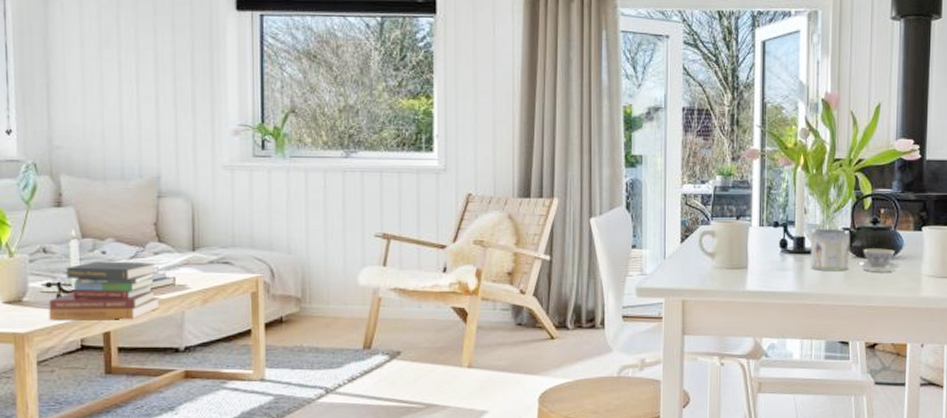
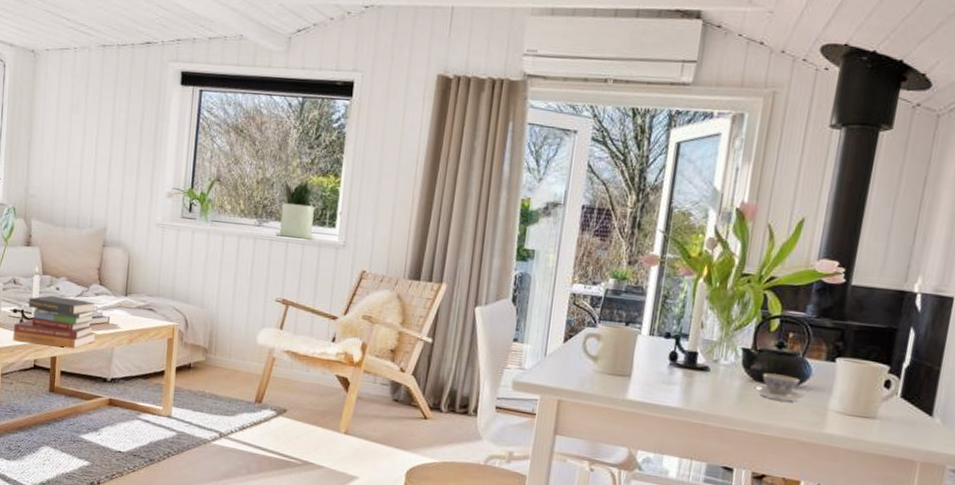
planter: none [368,105,412,168] -> present [276,180,315,241]
mug: present [810,228,851,271] -> none [700,345,751,394]

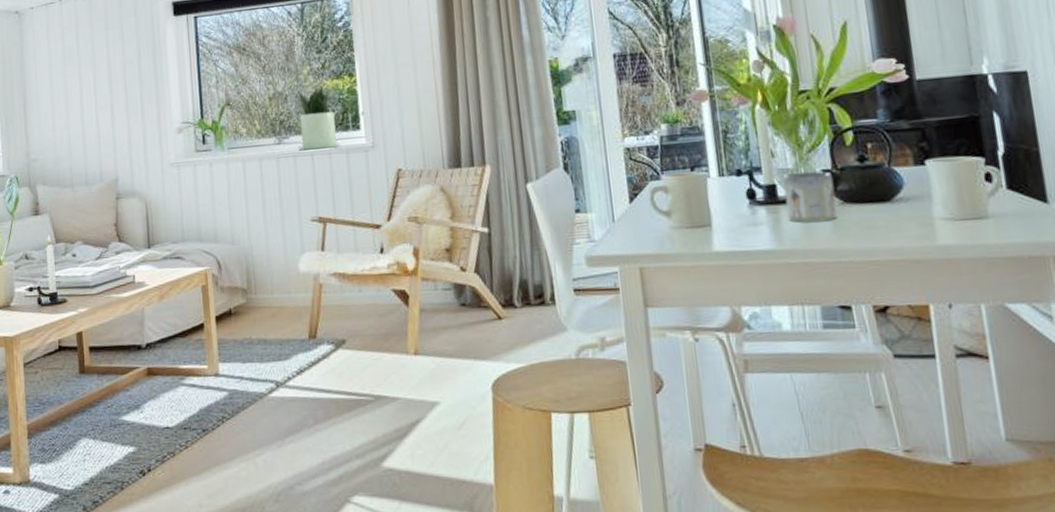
books: present [13,295,96,349] -> none [31,262,123,324]
mug: none [700,345,751,394] -> present [782,171,837,223]
teacup: present [754,373,804,402] -> none [847,190,903,220]

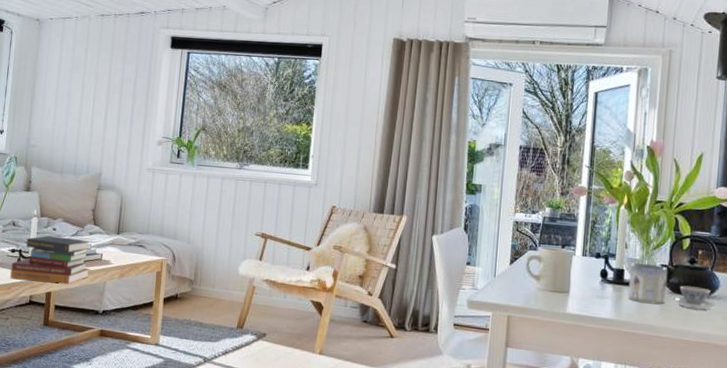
books: none [31,262,123,324] -> present [10,235,90,285]
planter: present [297,86,341,152] -> none [256,128,290,181]
teacup: none [847,190,903,220] -> present [673,285,715,310]

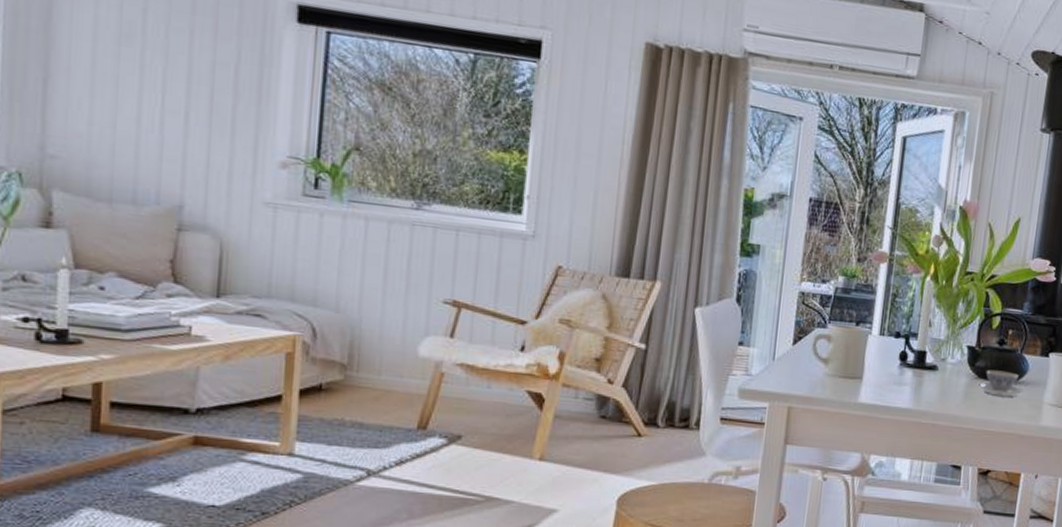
books: present [10,235,90,285] -> none [23,297,169,371]
mug: present [628,262,668,305] -> none [929,343,975,392]

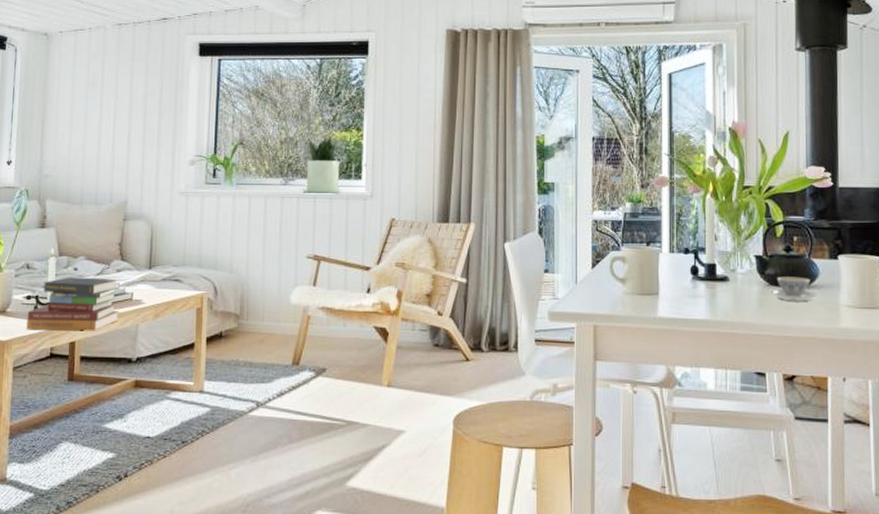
books: none [23,297,169,371] -> present [26,277,119,331]
planter: none [442,153,495,229] -> present [303,137,342,195]

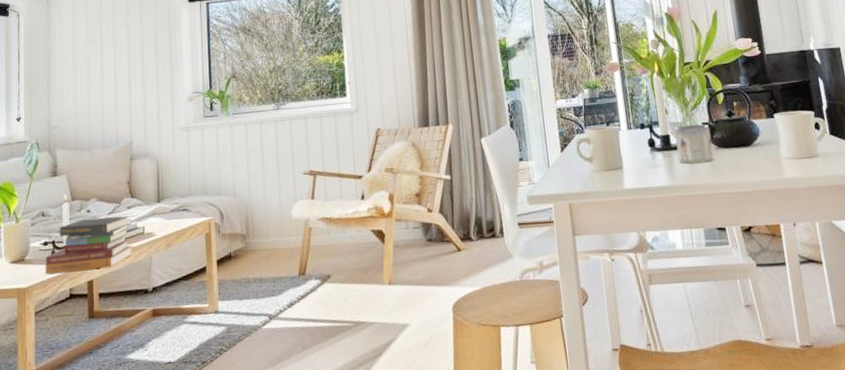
planter: present [303,137,342,195] -> none [294,61,330,116]
mug: none [722,255,764,300] -> present [674,124,714,164]
teacup: present [771,276,816,302] -> none [721,137,760,160]

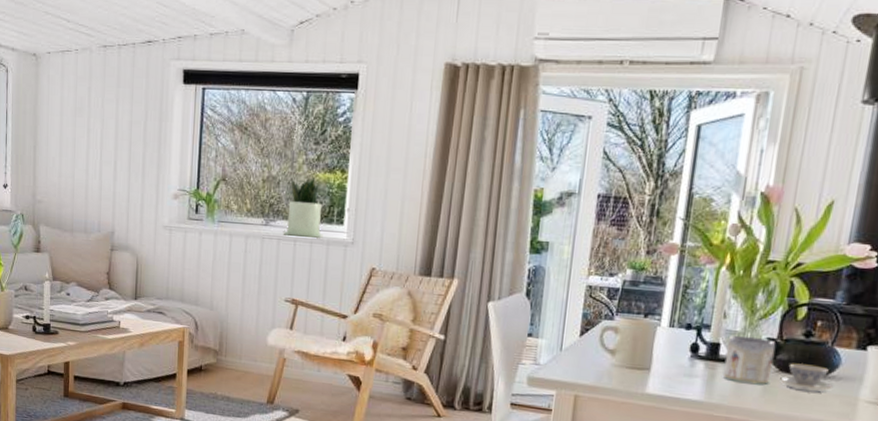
books: present [45,216,132,275] -> none [26,301,107,354]
planter: none [294,61,330,116] -> present [284,177,323,239]
teacup: none [721,137,760,160] -> present [780,363,833,392]

